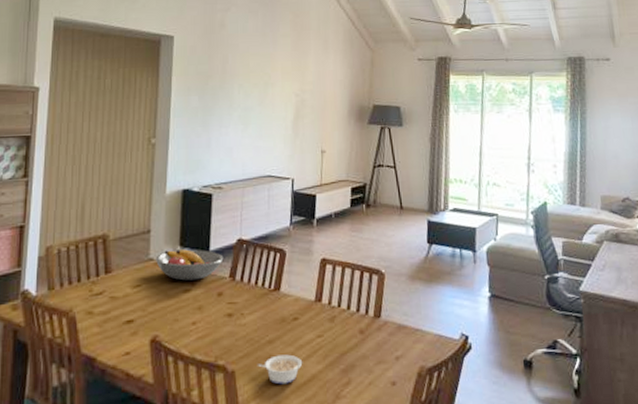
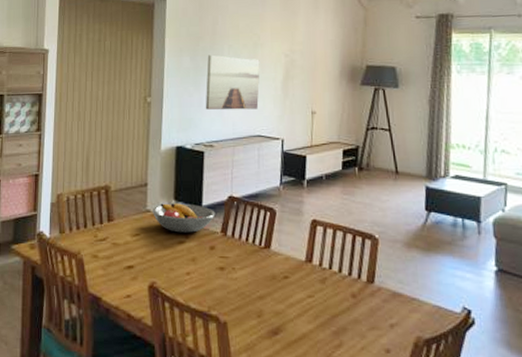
wall art: none [213,94,271,151] -> present [205,54,260,110]
legume: present [257,354,303,385] -> none [248,311,294,340]

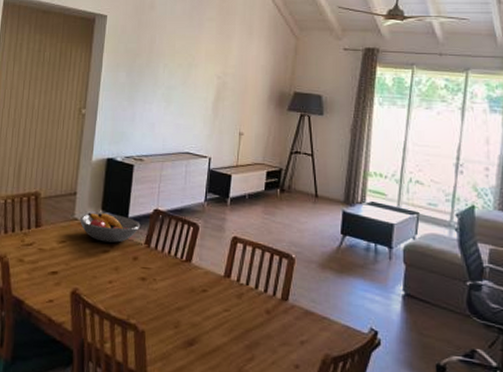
wall art: present [205,54,260,110] -> none [137,72,193,127]

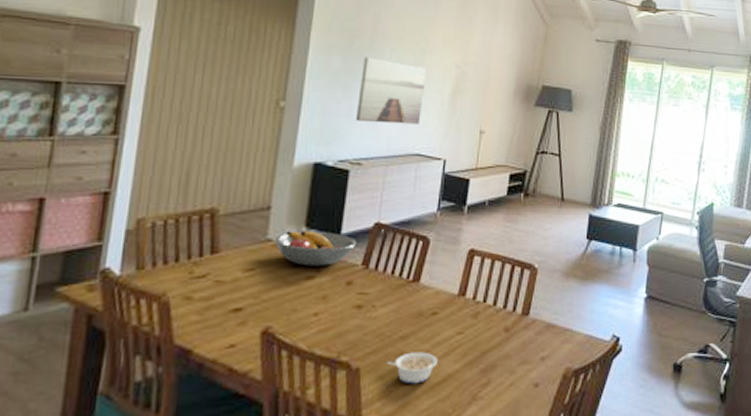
wall art: none [137,72,193,127] -> present [355,57,427,124]
legume: none [165,322,209,351] -> present [386,352,439,384]

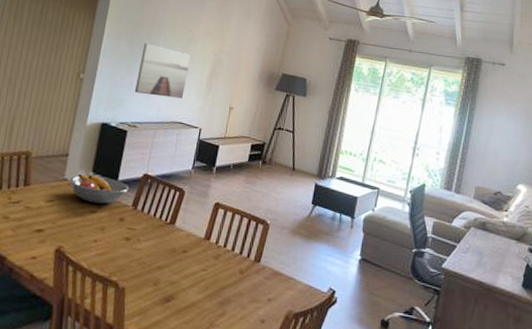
legume: present [386,352,439,384] -> none [145,280,186,307]

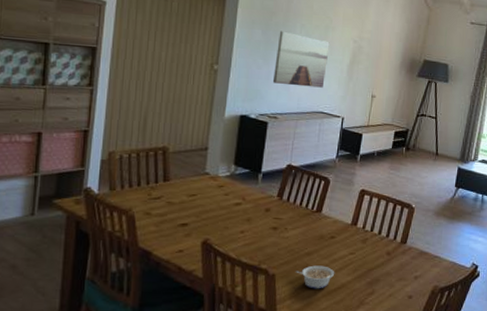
fruit bowl: present [69,174,129,204] -> none [210,167,274,196]
legume: none [145,280,186,307] -> present [295,265,335,289]

